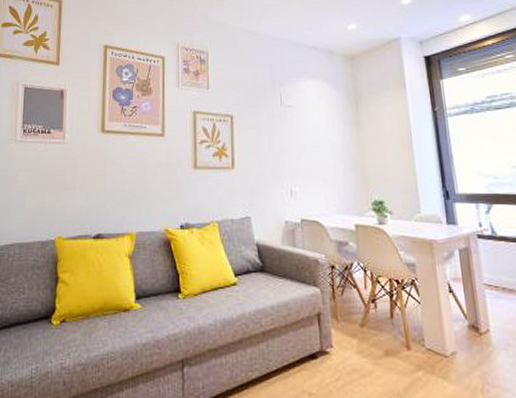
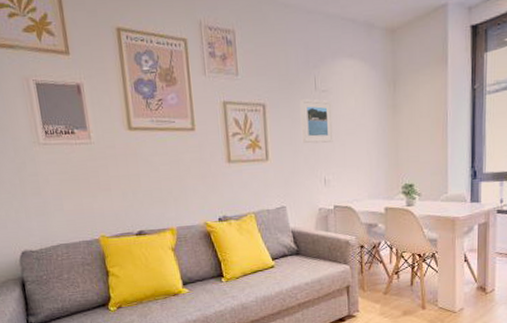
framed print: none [266,113,299,155] -> present [299,99,333,144]

